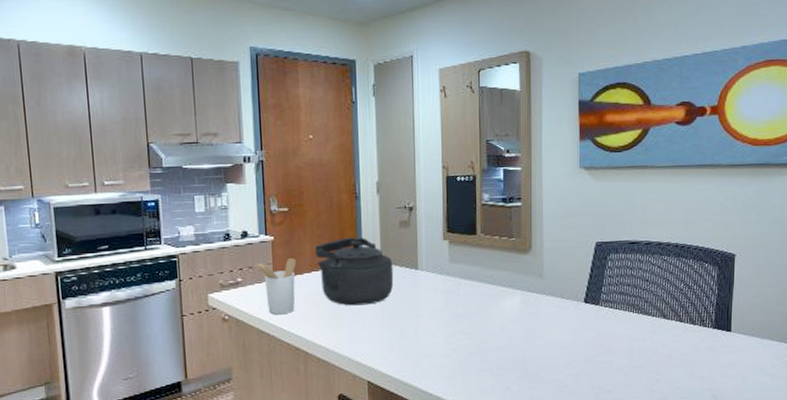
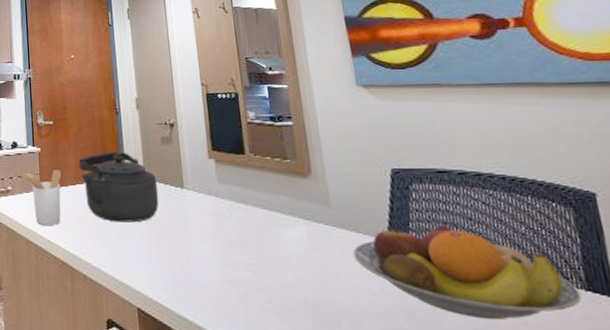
fruit bowl: none [556,286,710,357] -> present [352,222,582,319]

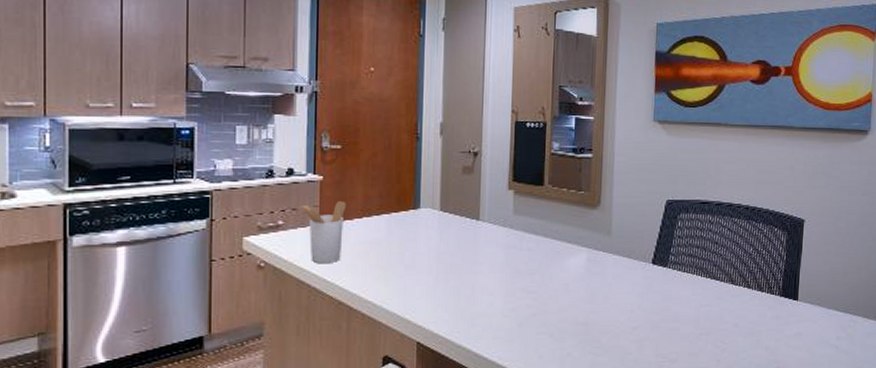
kettle: present [78,151,159,223] -> none [368,181,453,257]
fruit bowl: present [352,222,582,319] -> none [622,248,777,324]

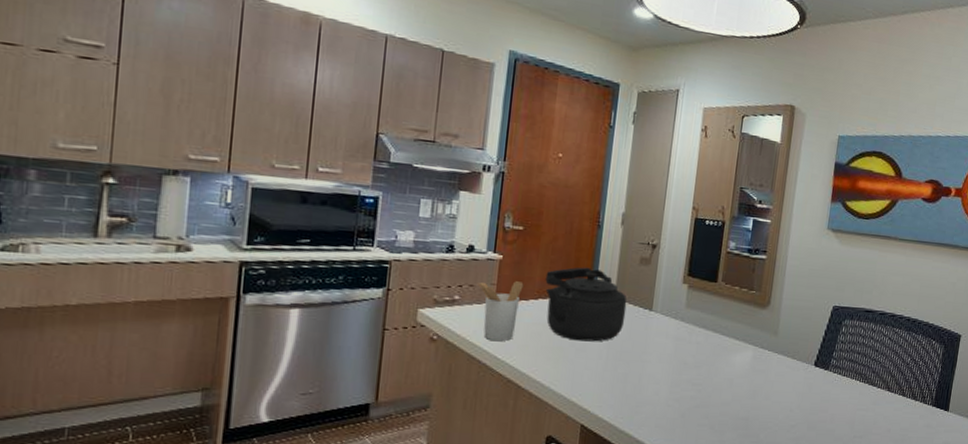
kettle: none [368,181,453,257] -> present [545,267,627,342]

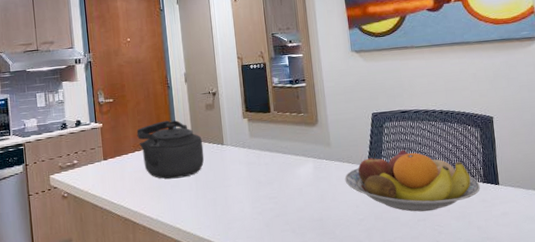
utensil holder: present [477,281,524,342] -> none [88,141,123,191]
fruit bowl: none [784,351,929,428] -> present [344,150,481,212]

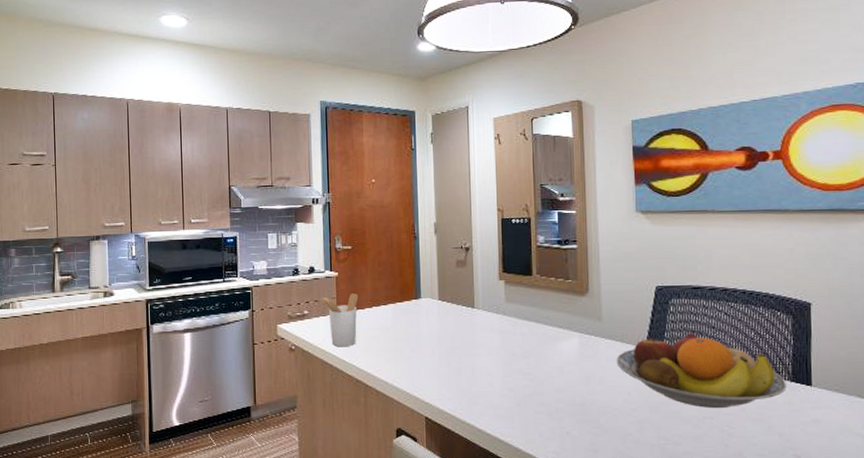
utensil holder: none [88,141,123,191] -> present [320,293,359,347]
kettle: present [136,120,204,179] -> none [376,275,451,341]

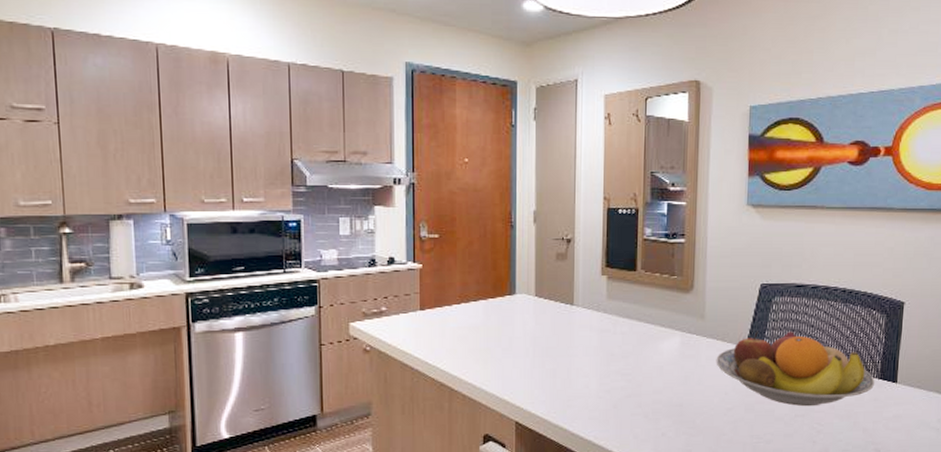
utensil holder: present [320,293,359,347] -> none [401,288,445,348]

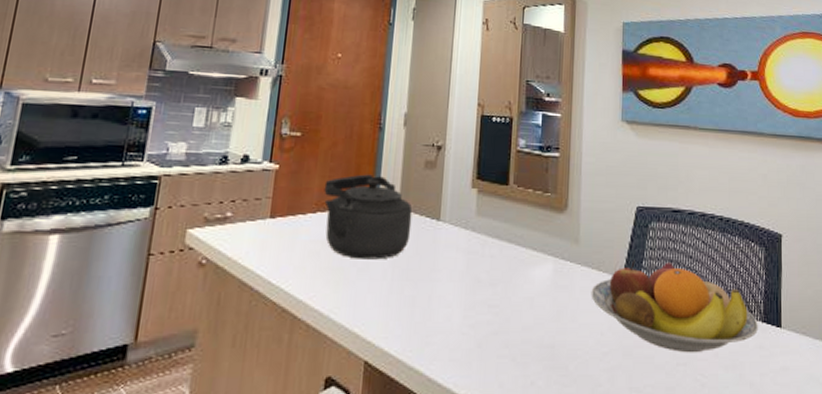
kettle: none [465,268,548,341] -> present [324,174,413,260]

